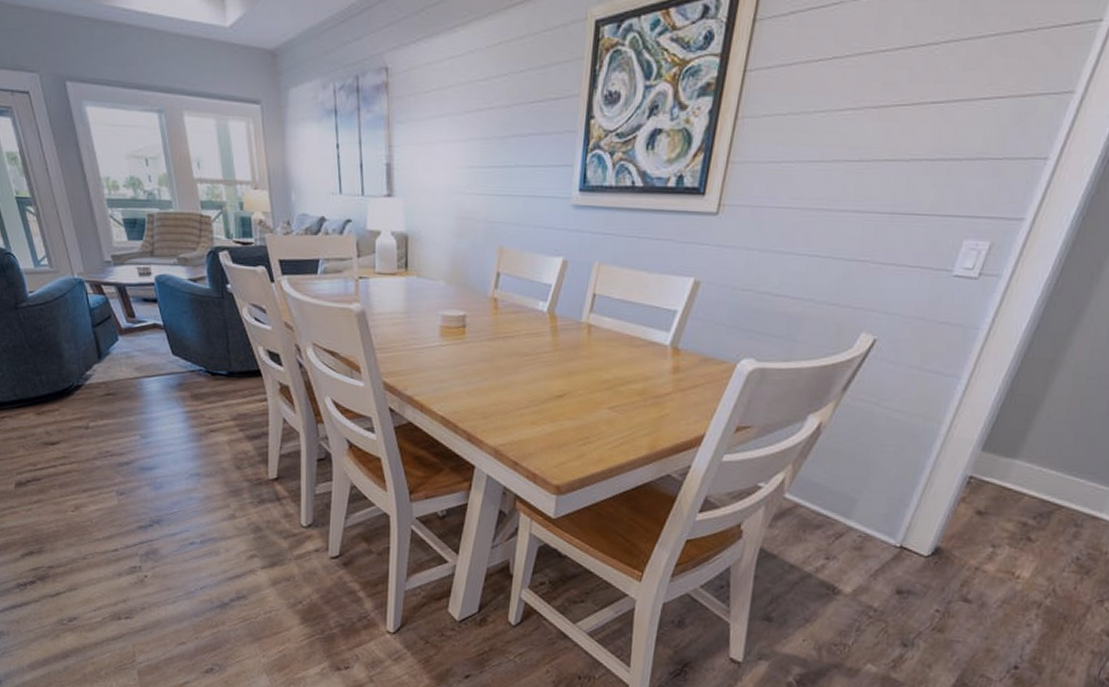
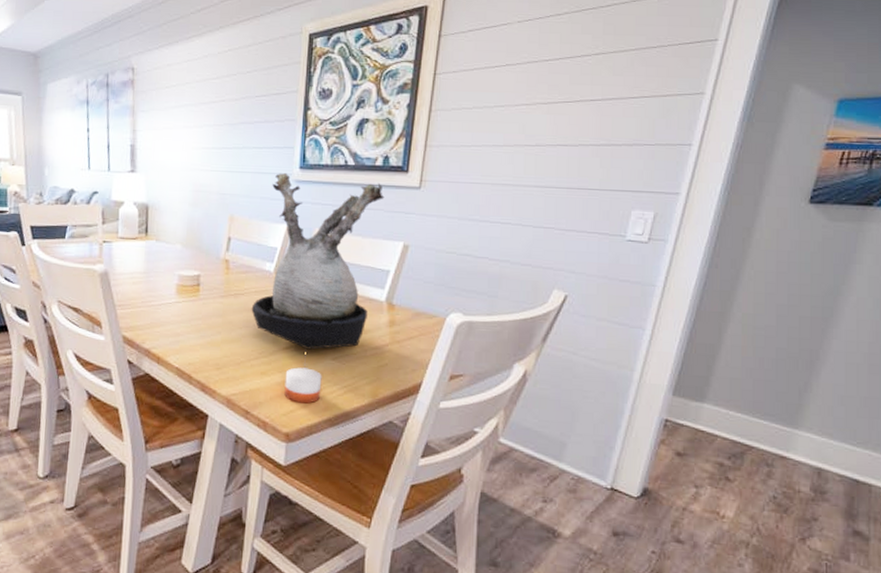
plant: none [521,196,676,398] -> present [251,173,385,350]
candle: none [556,417,597,455] -> present [284,367,322,404]

